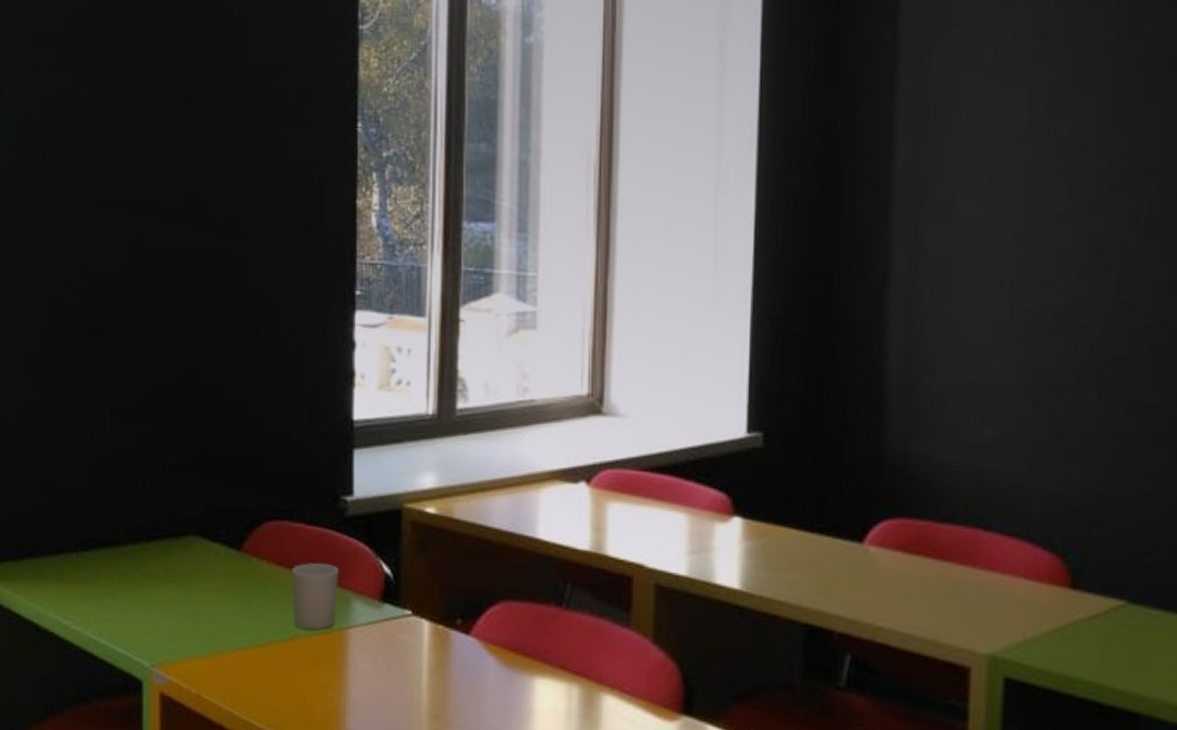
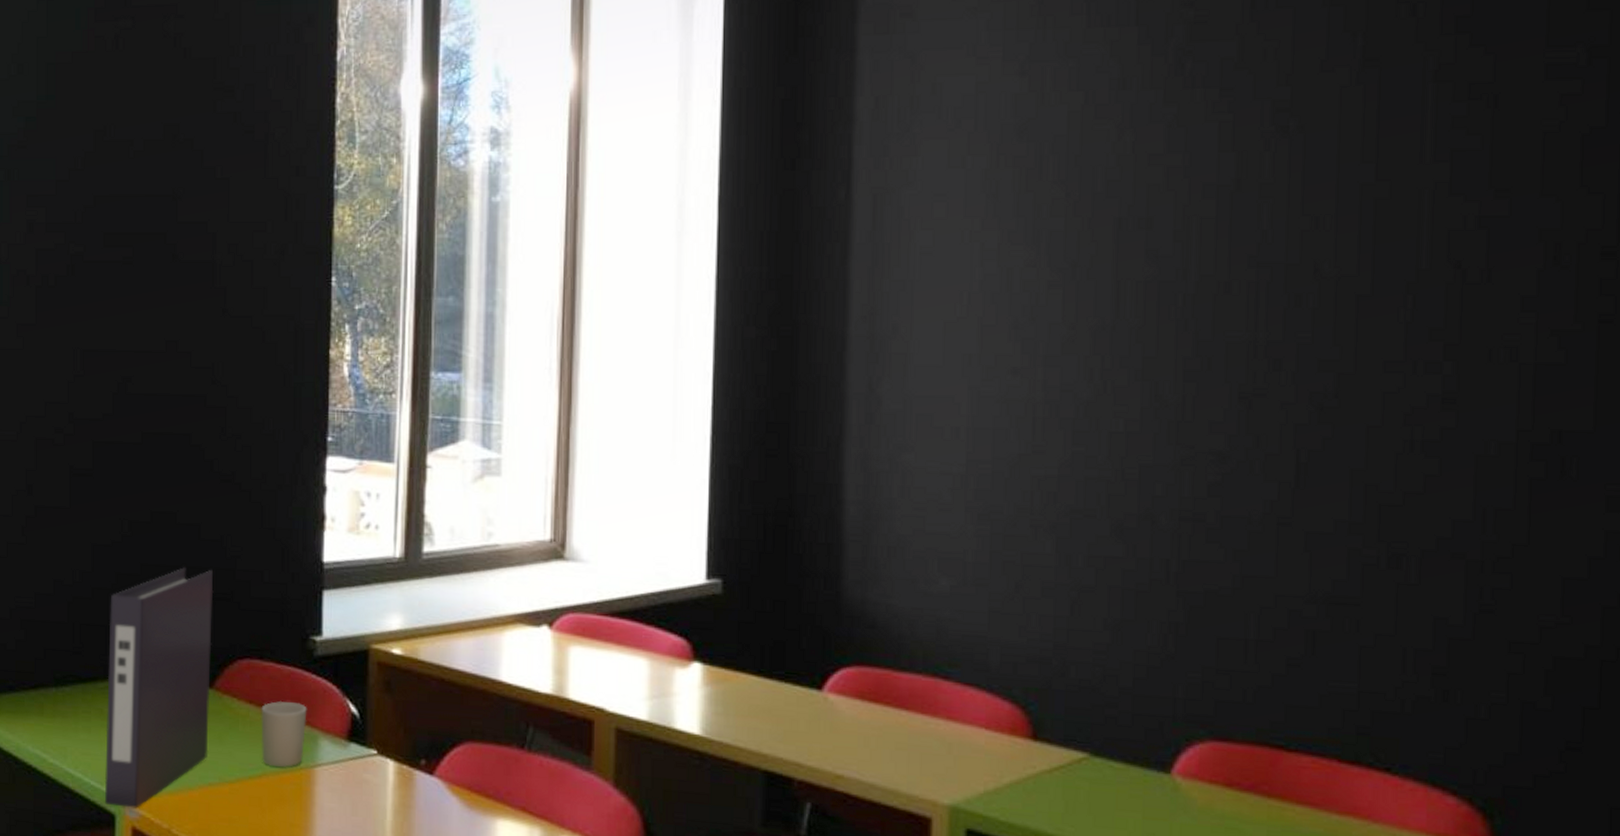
binder: none [130,427,240,674] -> present [104,567,214,809]

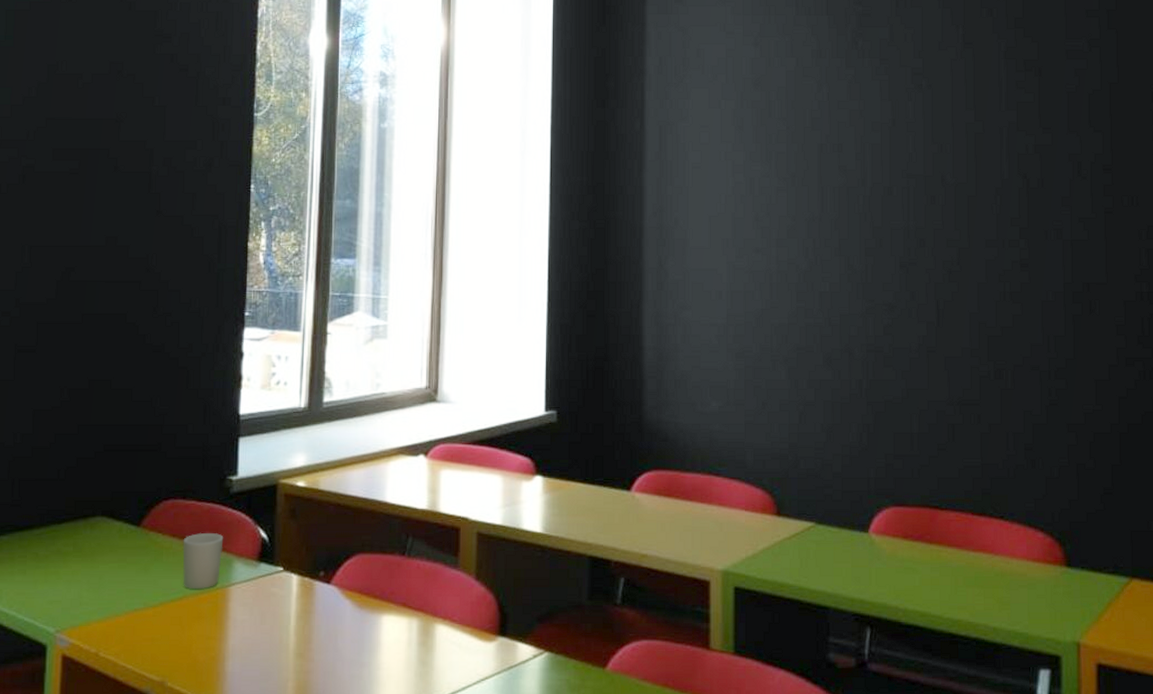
binder: present [104,567,214,809] -> none [37,425,143,638]

